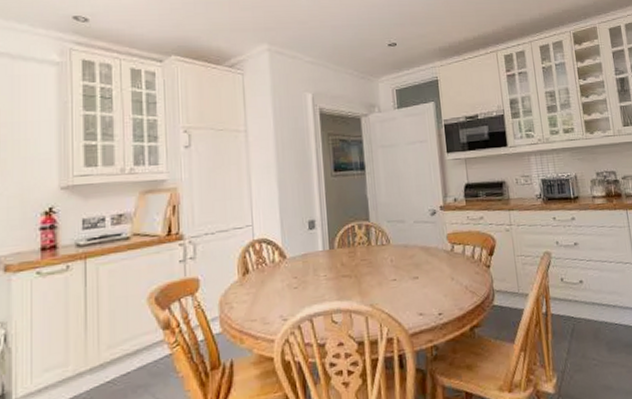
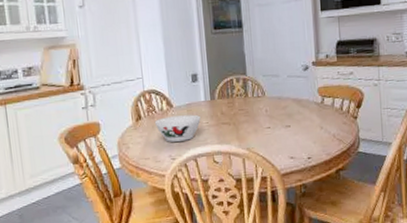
bowl: none [264,266,318,300] -> present [154,114,201,142]

